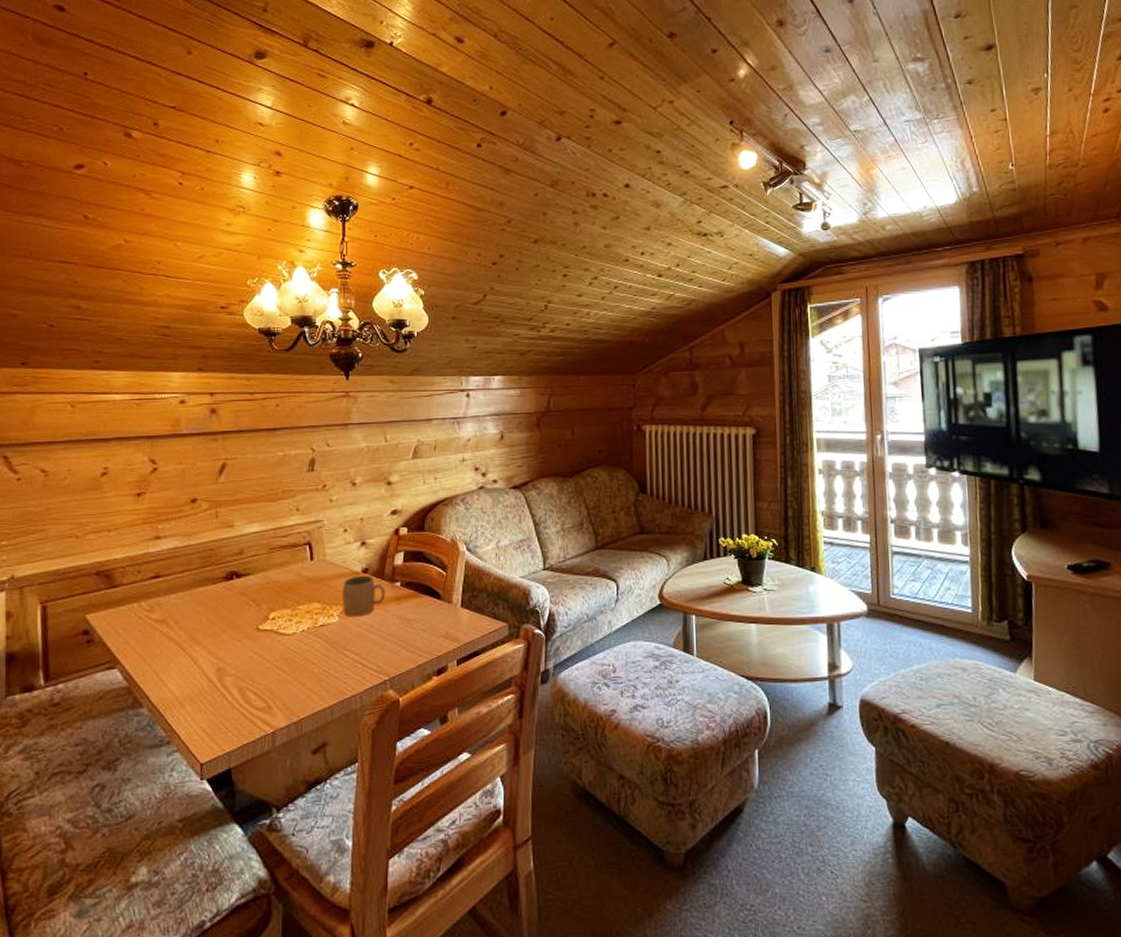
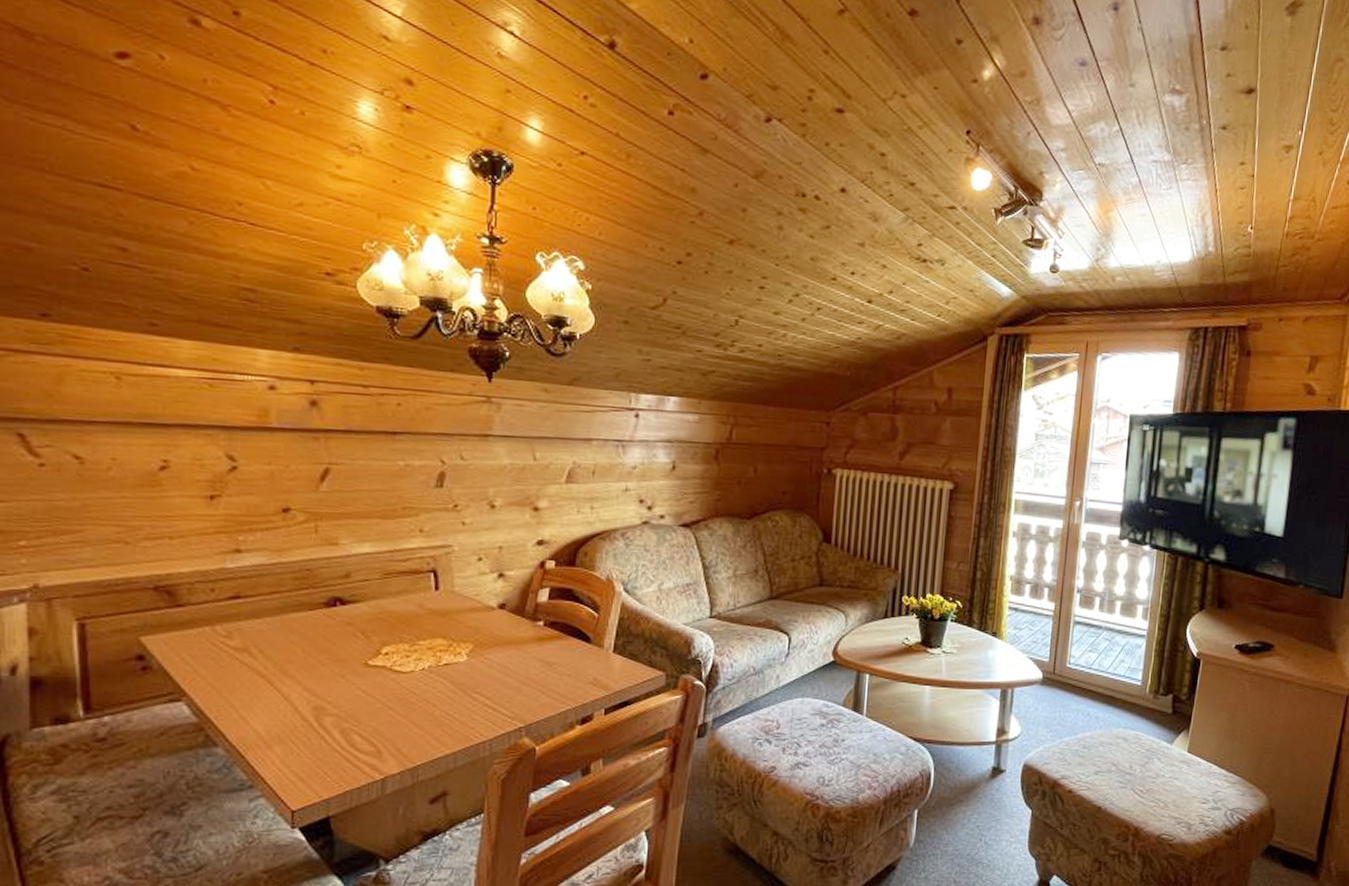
mug: present [343,575,386,617] -> none [473,611,526,657]

